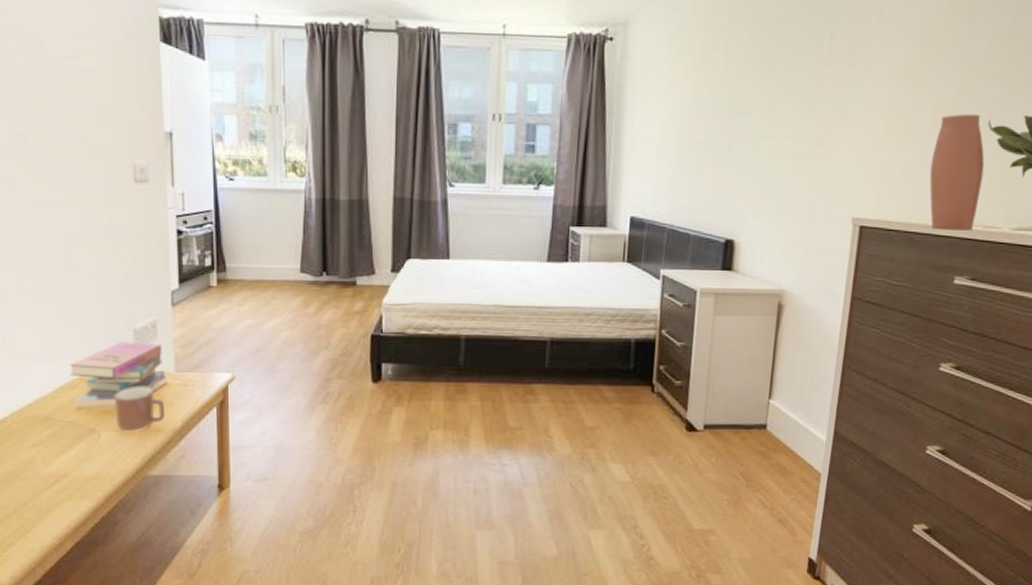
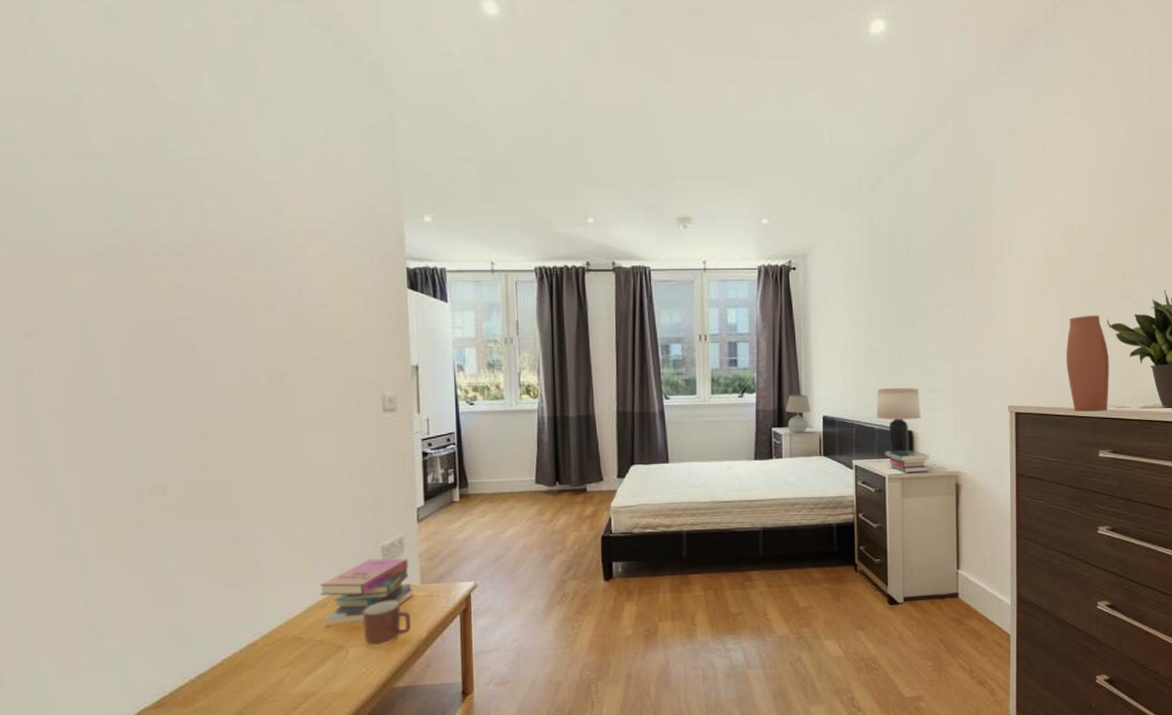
table lamp: none [588,189,617,236] -> present [786,394,811,434]
table lamp: none [692,188,748,270] -> present [876,388,922,459]
books: none [698,260,752,289] -> present [884,449,930,473]

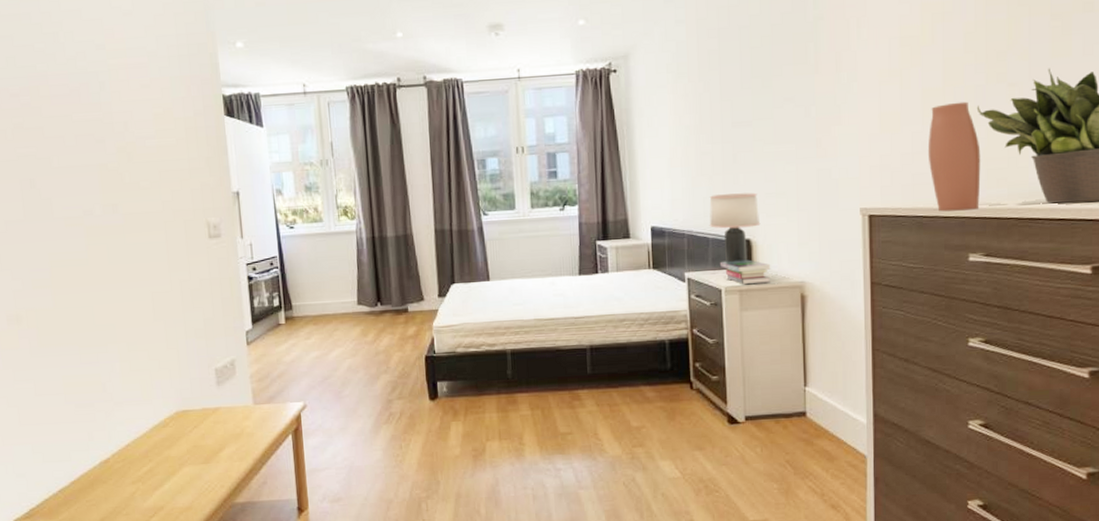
books: present [320,558,413,626] -> none [161,380,247,445]
mug: present [362,599,412,647] -> none [201,419,247,465]
table lamp: present [786,394,811,434] -> none [610,204,638,247]

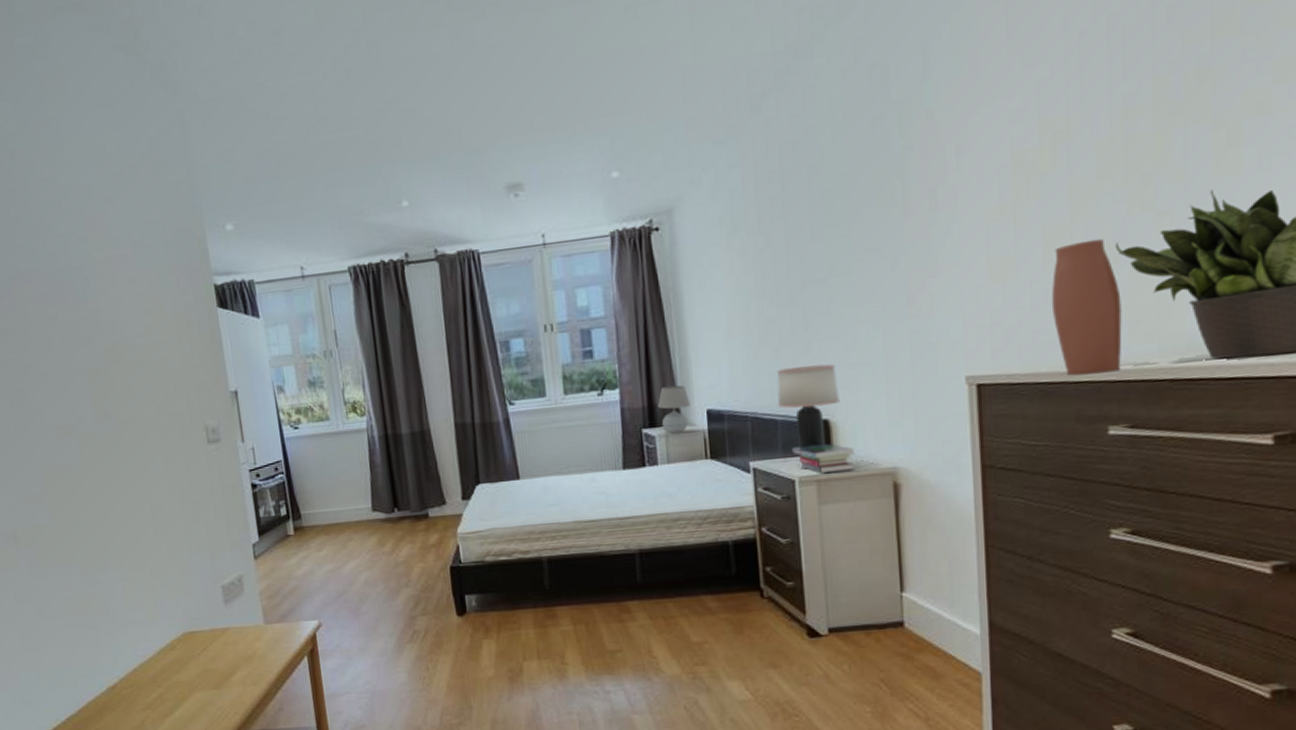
table lamp: none [610,204,638,247] -> present [658,385,691,434]

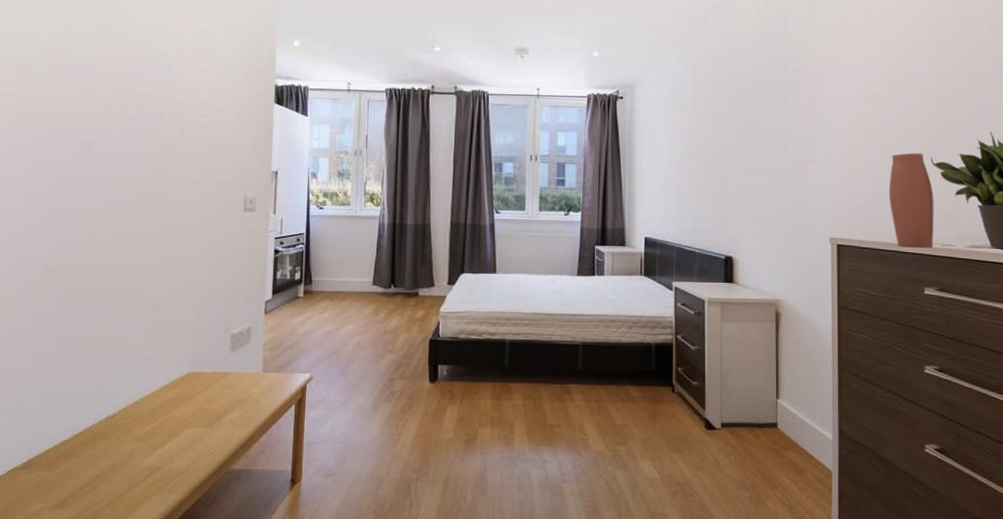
table lamp: present [658,385,691,434] -> none [609,215,633,253]
table lamp: present [776,364,841,457] -> none [696,214,742,282]
books: present [791,443,855,474] -> none [704,274,750,298]

